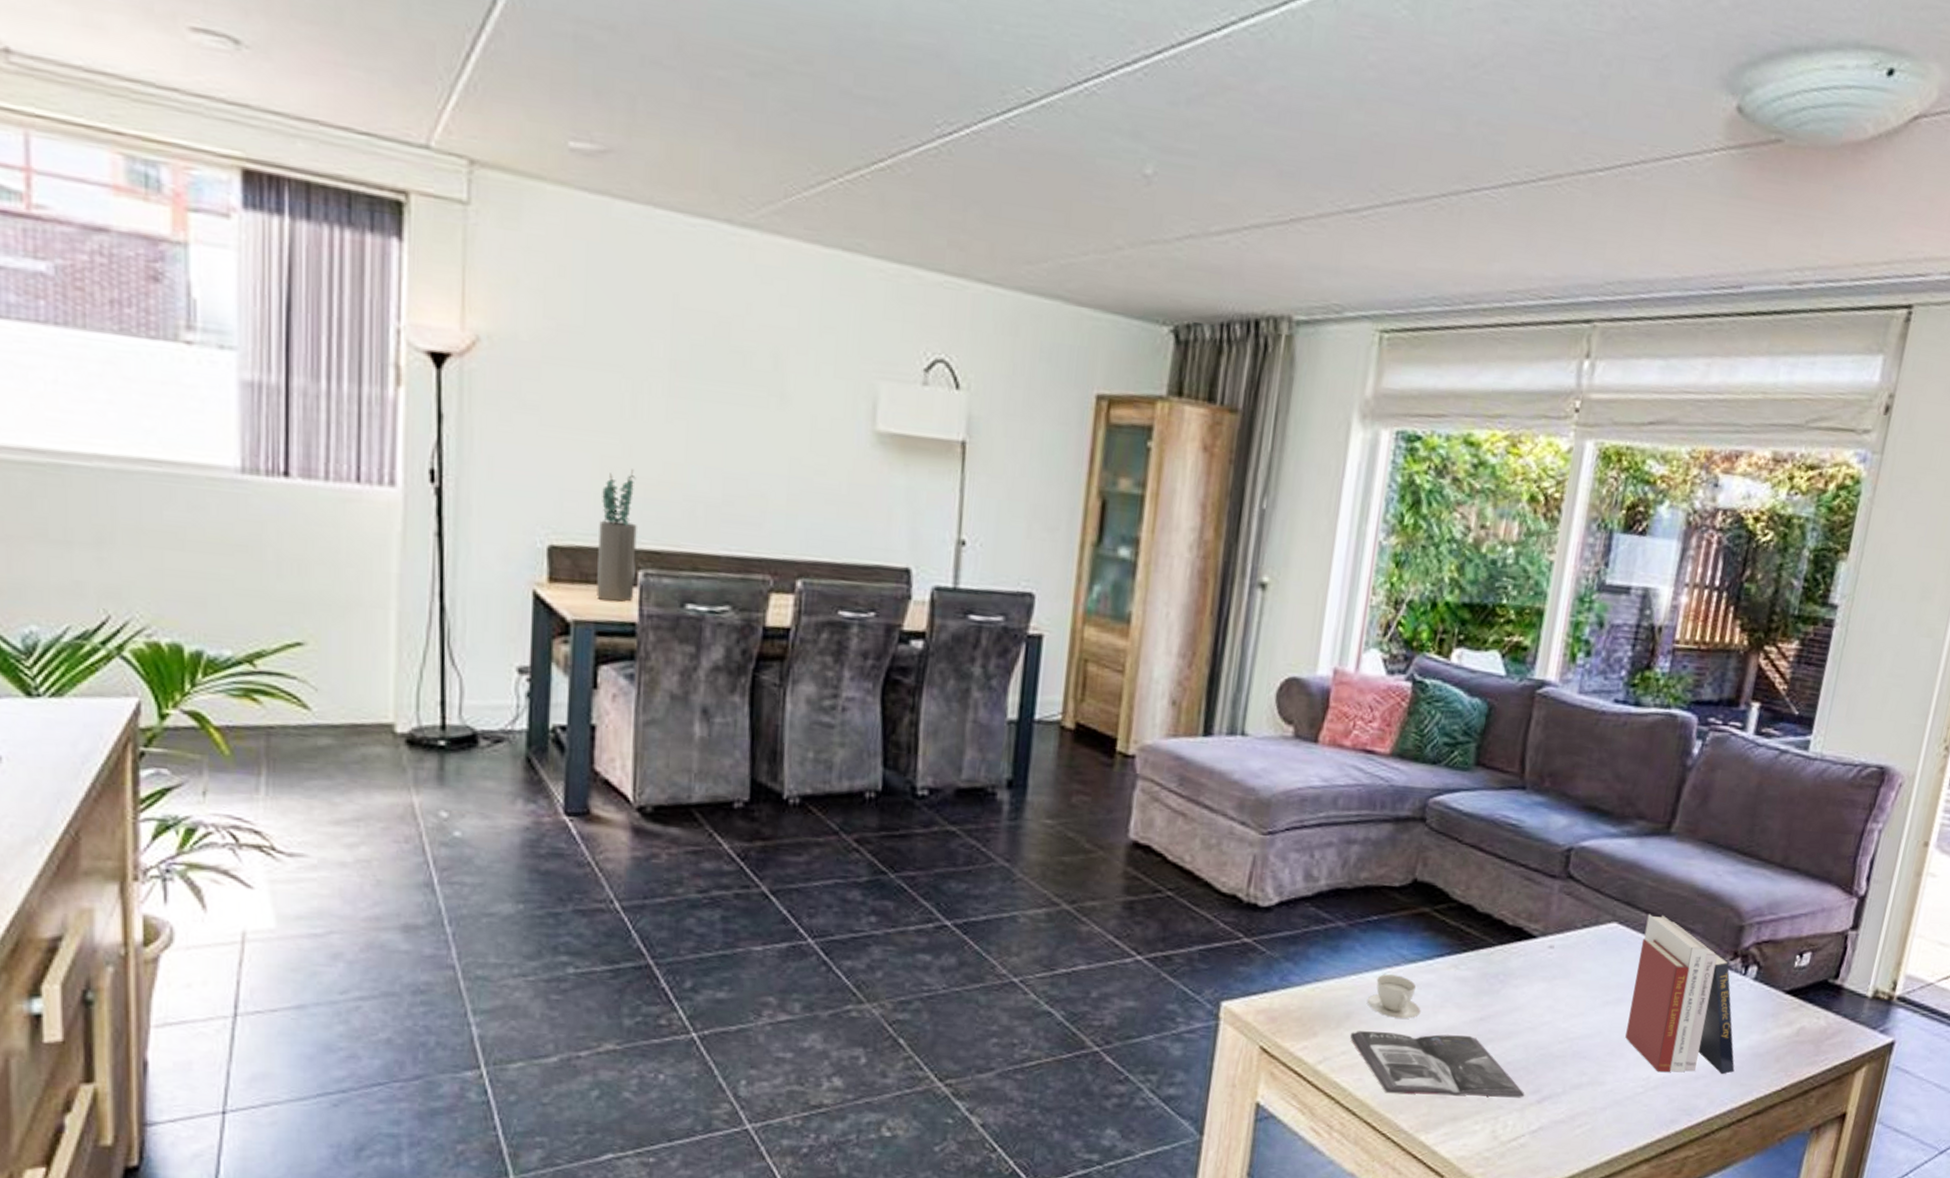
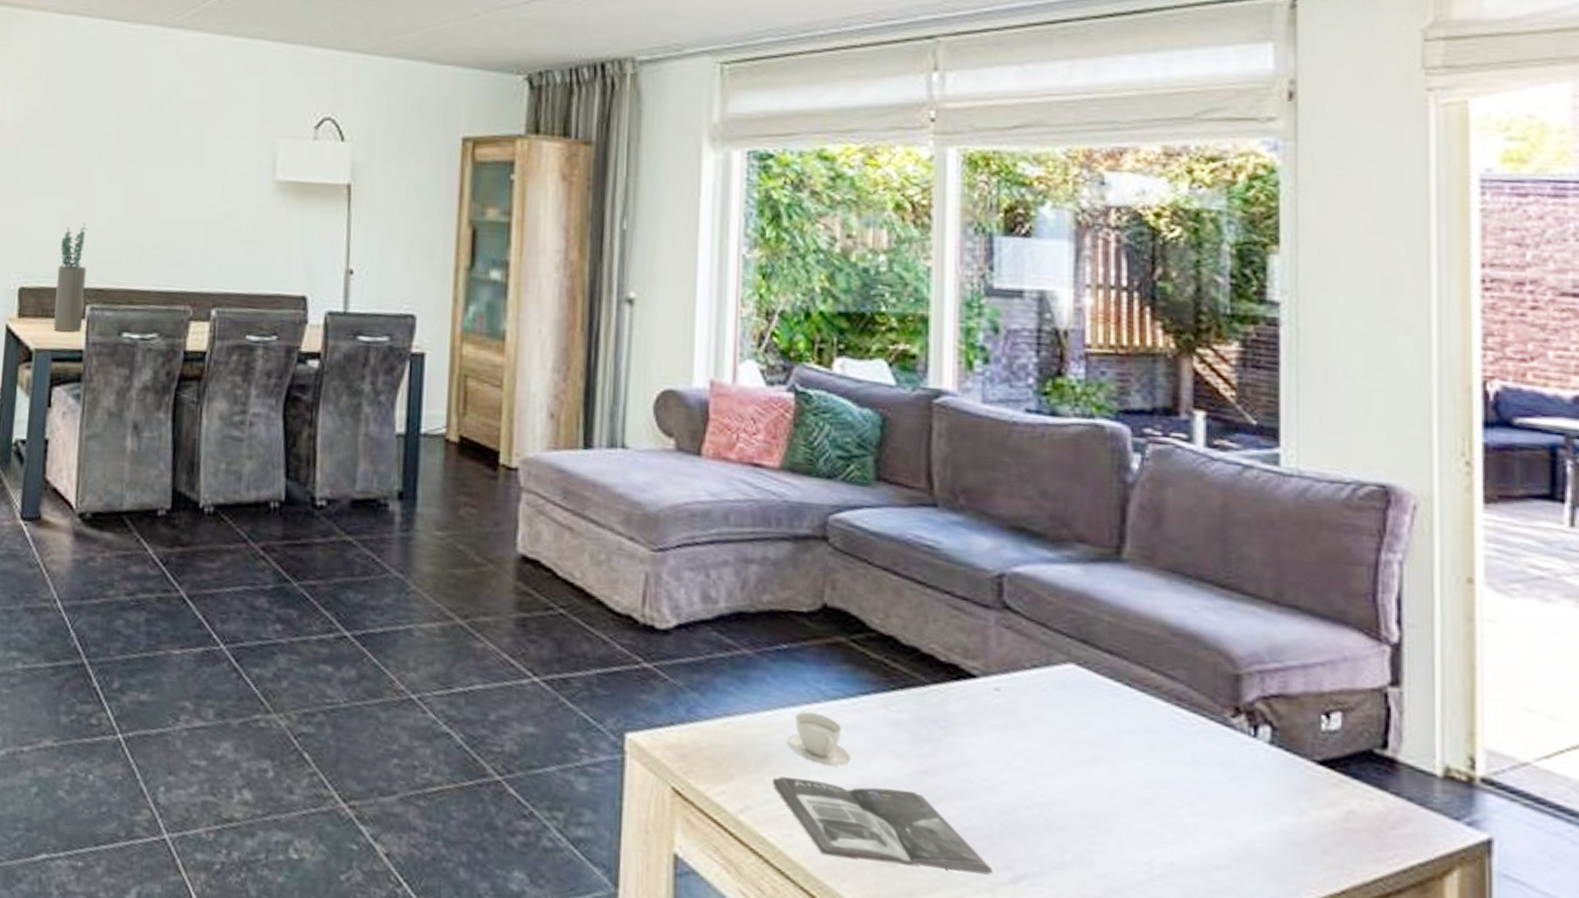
books: present [1625,913,1735,1075] -> none [1110,654,1268,866]

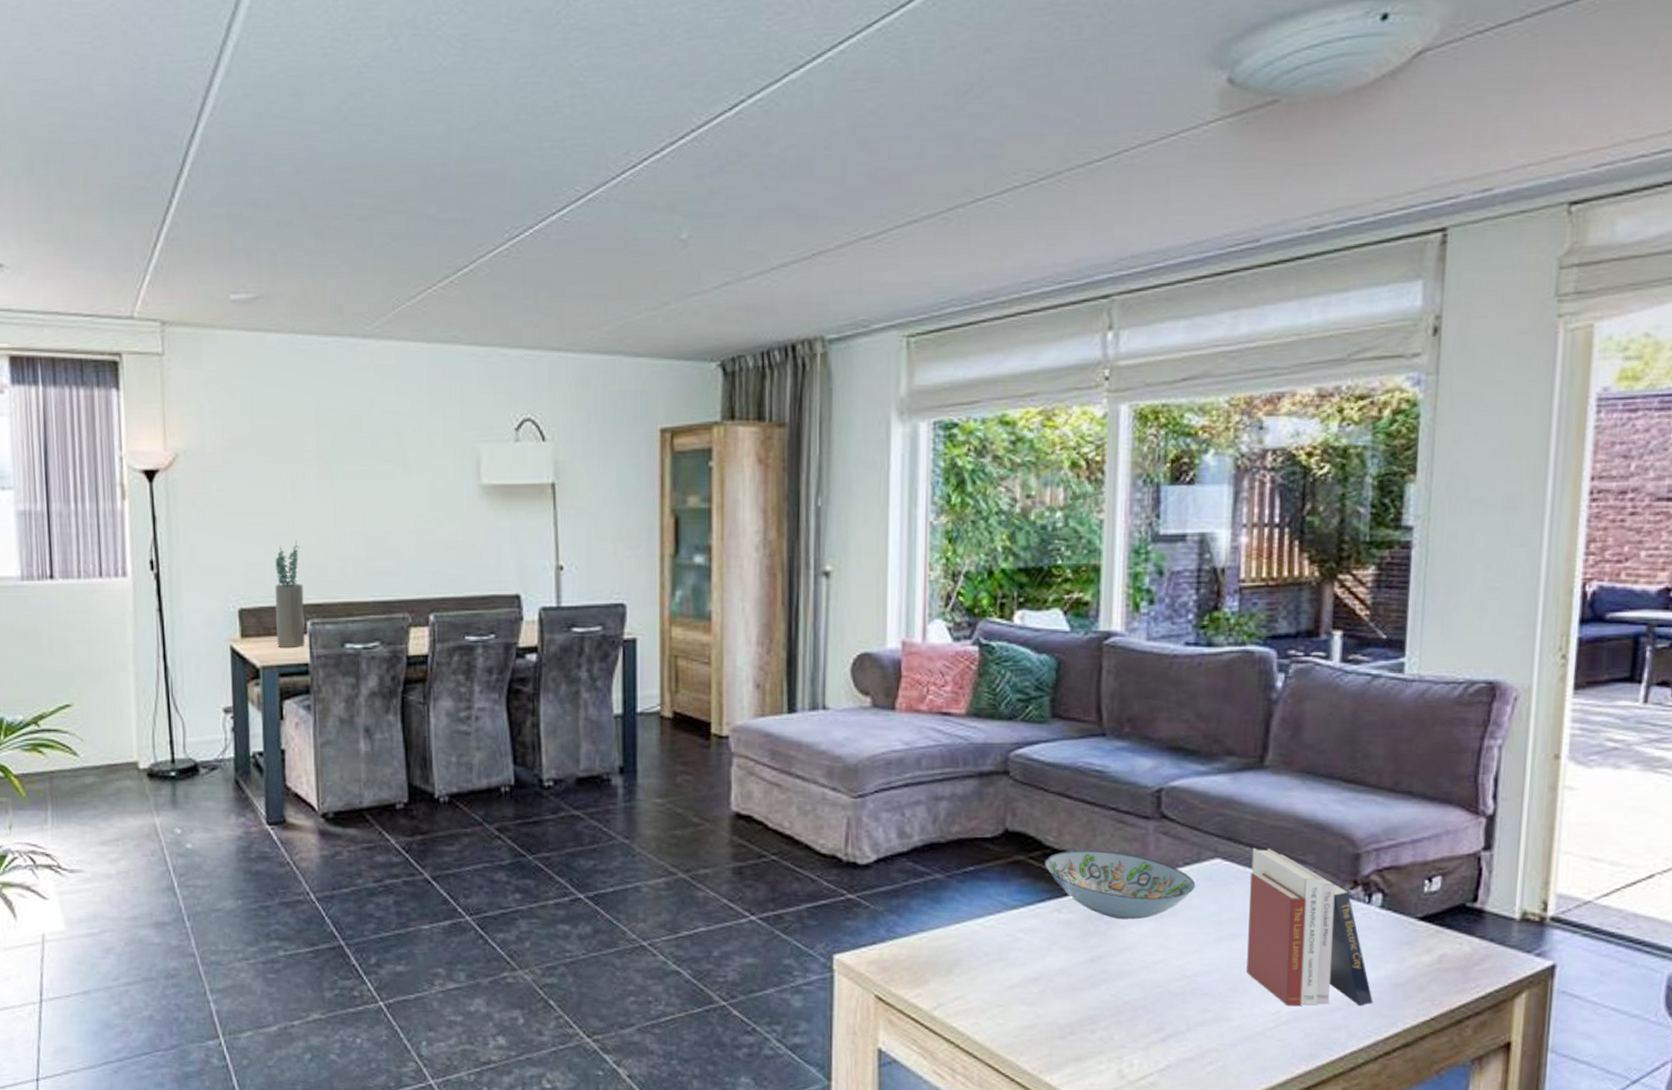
magazine: present [772,776,993,875] -> none [961,977,1148,1037]
teacup: present [786,711,851,766] -> none [973,921,1029,963]
decorative bowl: none [869,636,1046,728] -> present [1045,850,1196,920]
books: none [1110,654,1268,866] -> present [1246,847,1373,1007]

